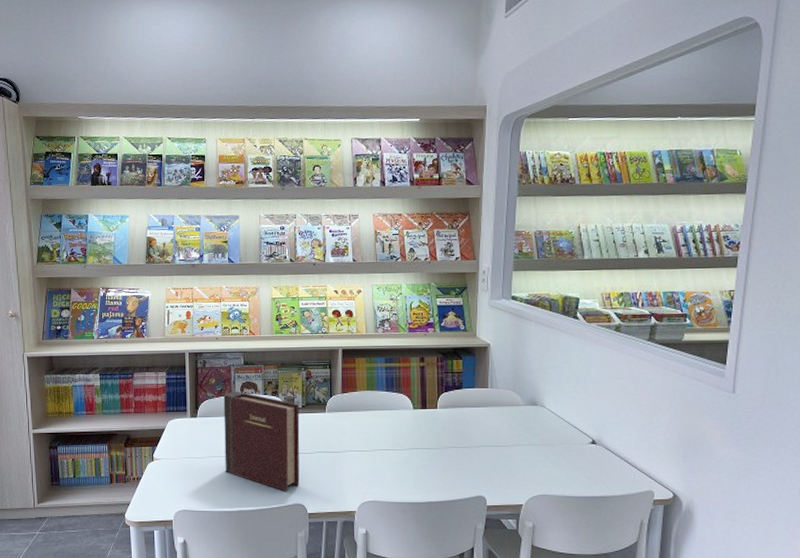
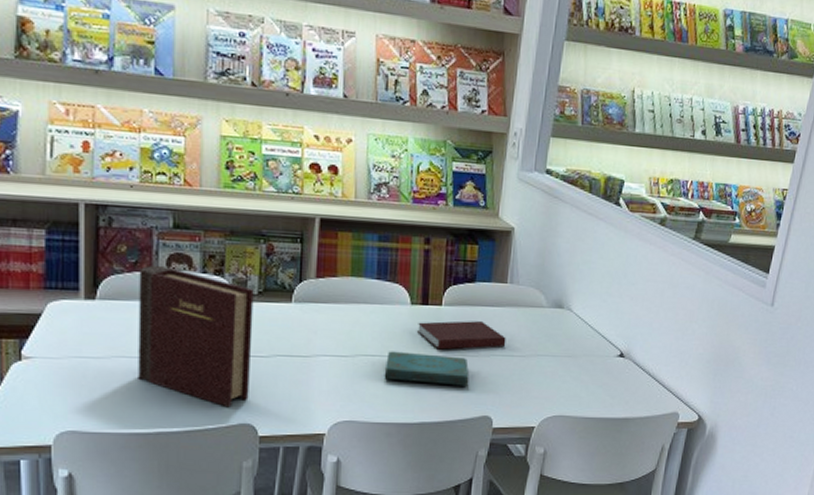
book: none [396,446,464,472] -> present [384,351,469,386]
notebook: none [420,420,492,443] -> present [417,321,506,350]

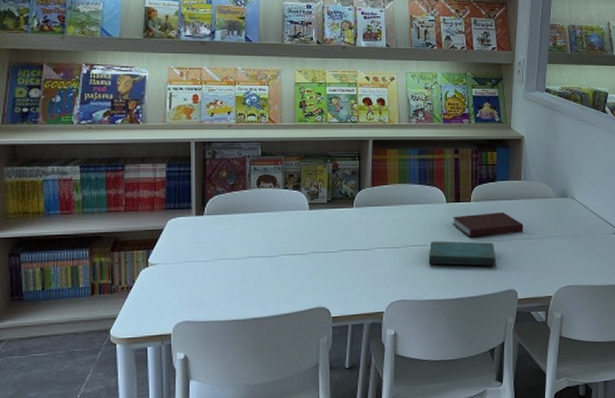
book: present [138,265,254,408] -> none [236,185,324,295]

